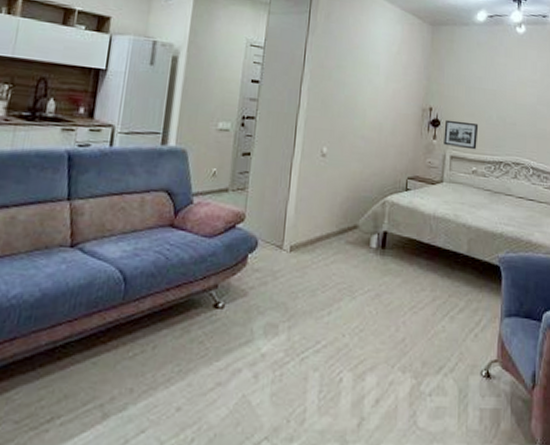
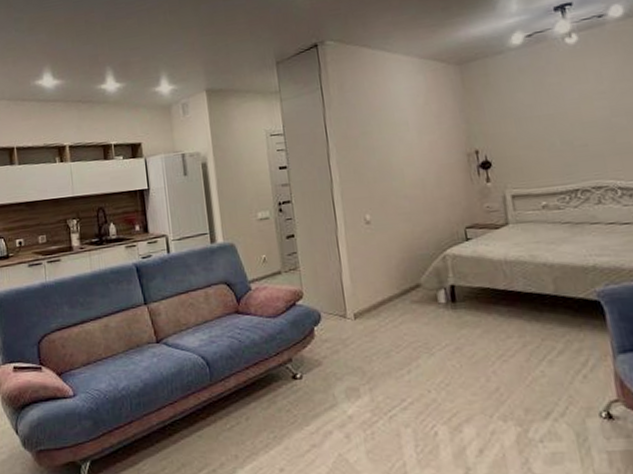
picture frame: present [443,119,479,150] -> none [497,155,543,186]

